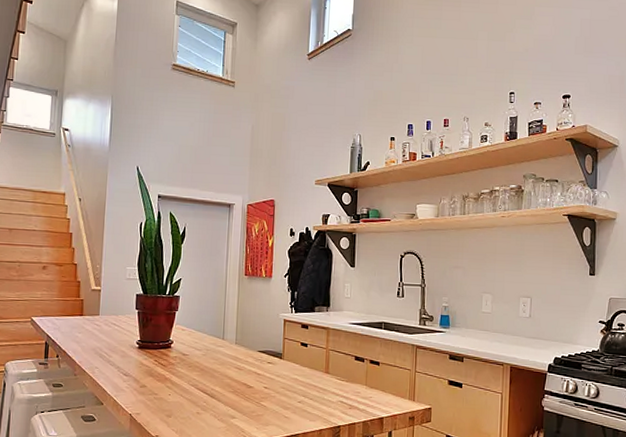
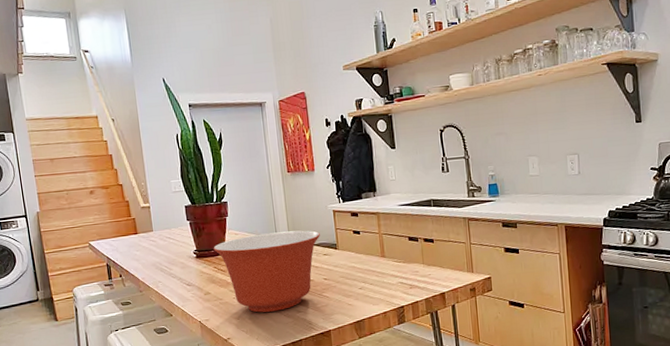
mixing bowl: none [157,333,267,414] -> present [213,230,320,313]

